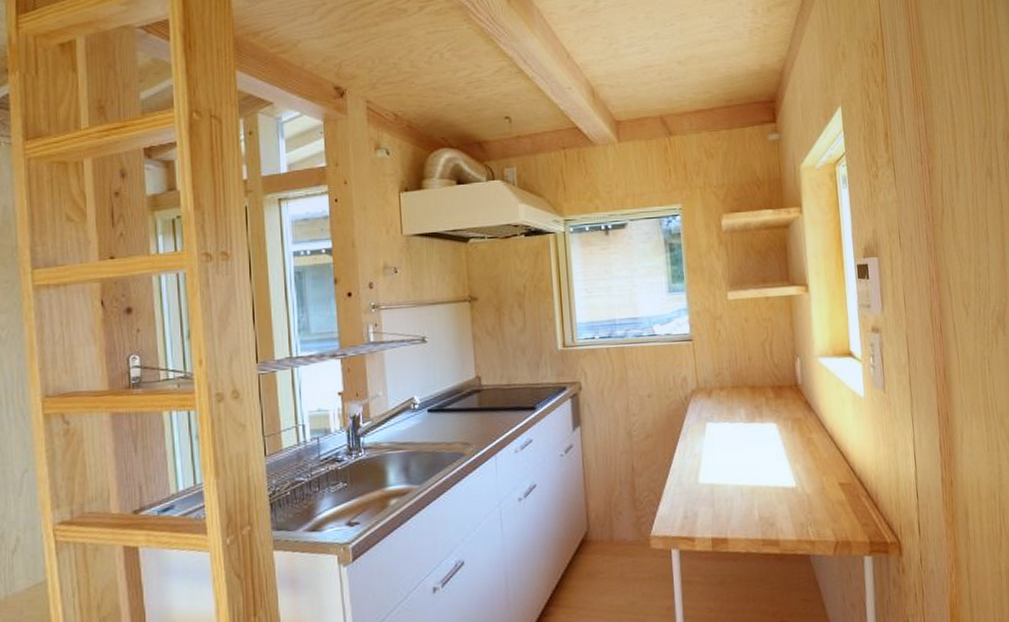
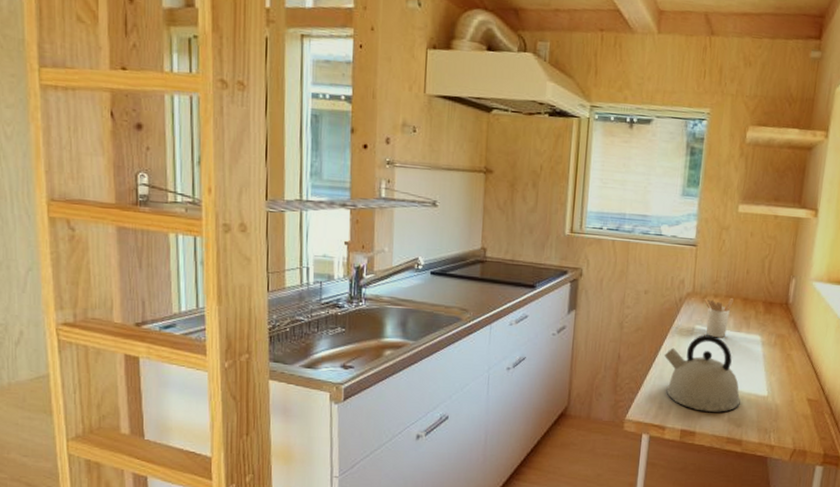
kettle: none [680,430,769,515] -> present [665,335,741,412]
utensil holder: none [710,387,742,432] -> present [704,297,735,337]

